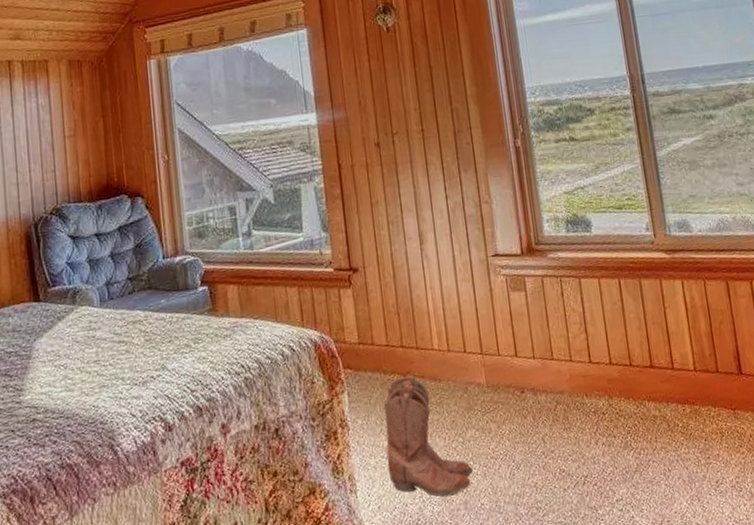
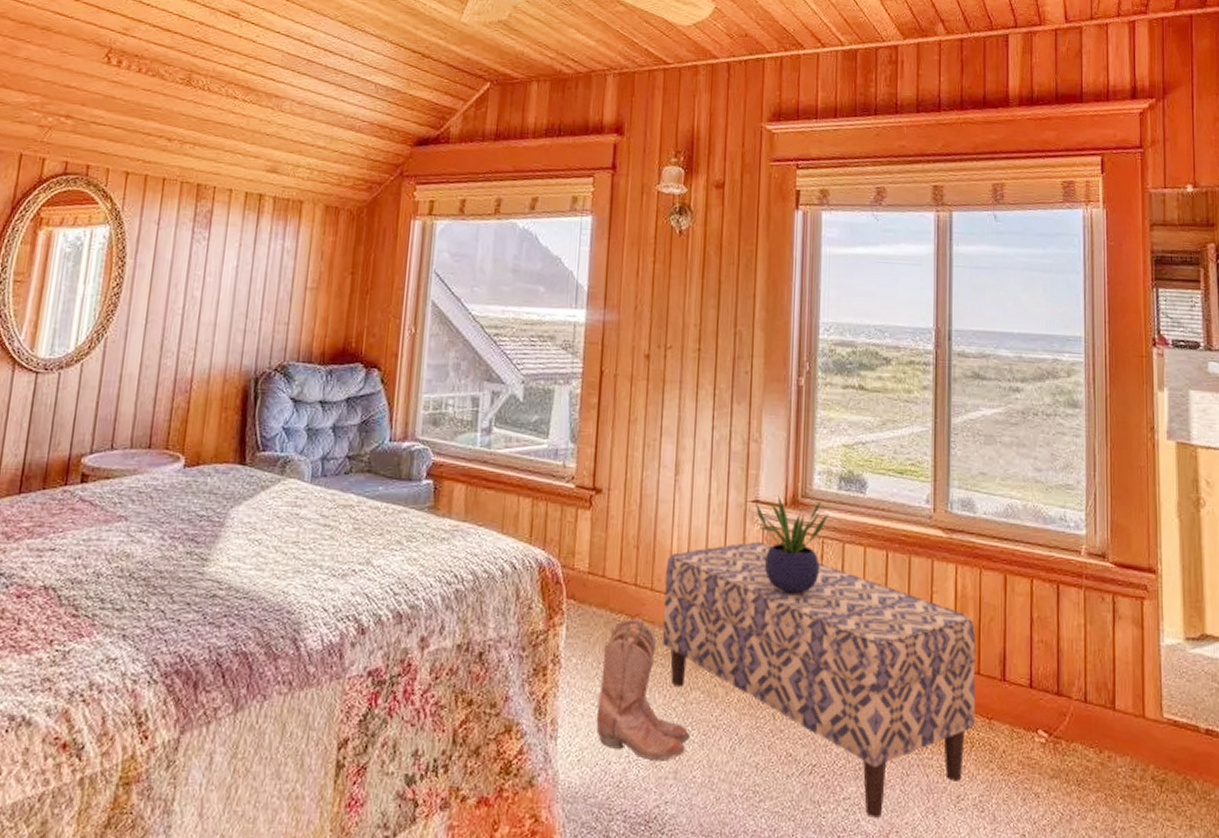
bench: none [426,290,722,513] -> present [662,541,976,818]
potted plant: none [496,245,563,331] -> present [756,494,829,594]

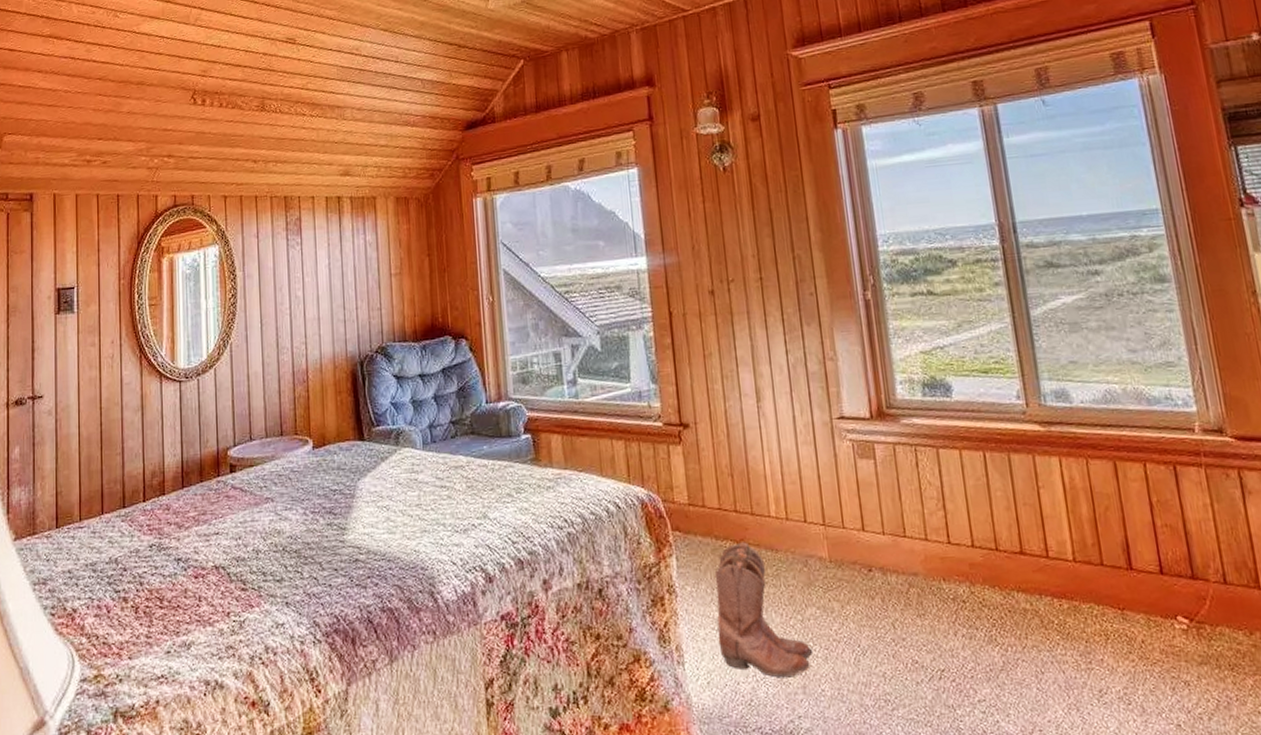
bench: present [662,541,976,818] -> none [762,456,1107,718]
potted plant: present [756,494,829,594] -> none [841,408,918,504]

